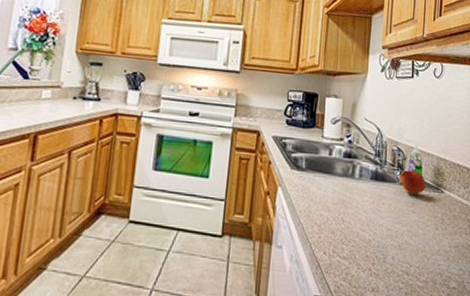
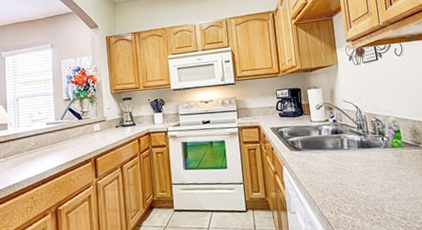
fruit: present [399,170,427,194] -> none [382,134,408,154]

